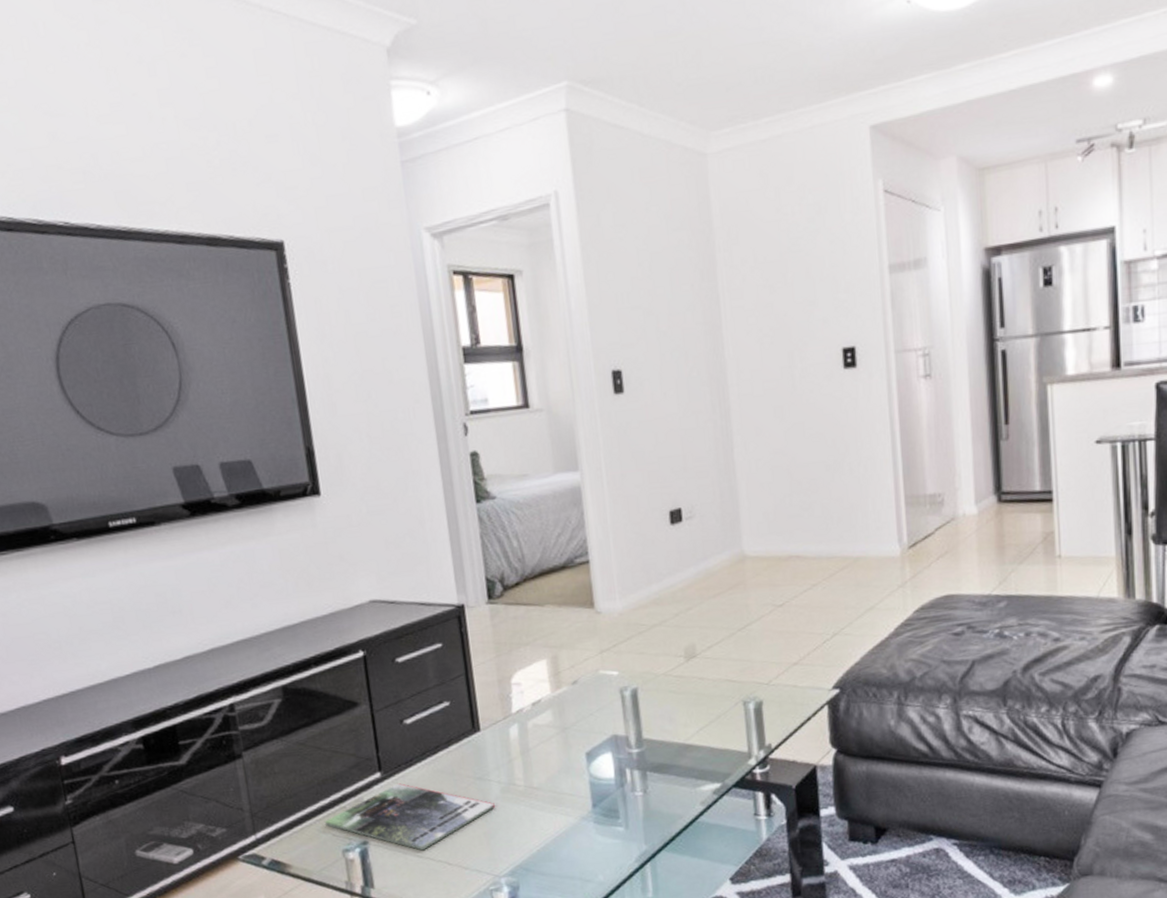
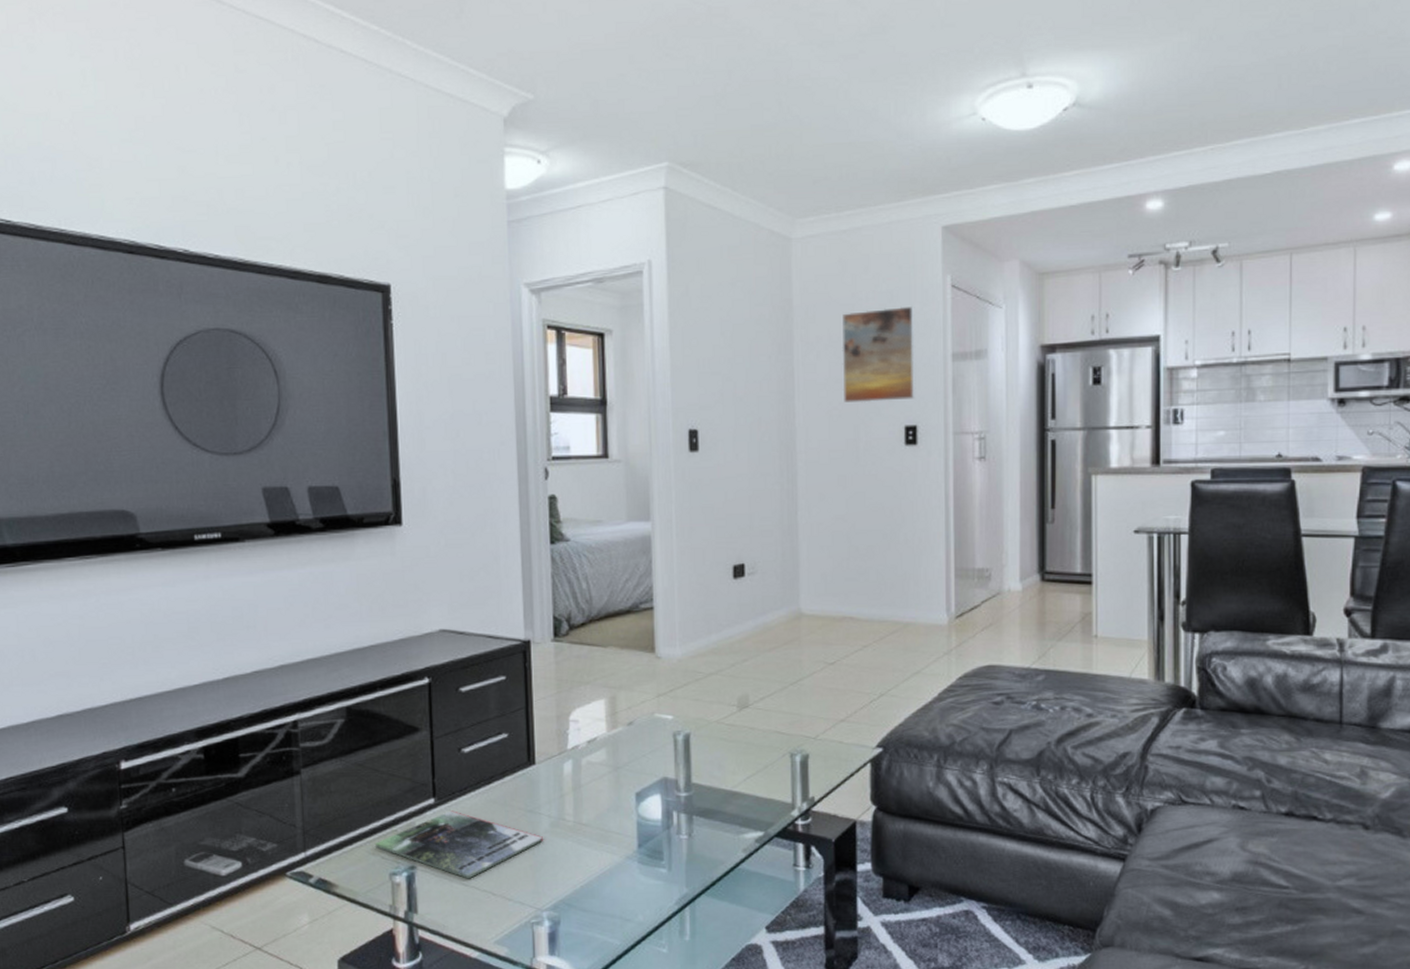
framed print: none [767,216,851,328] -> present [842,306,915,403]

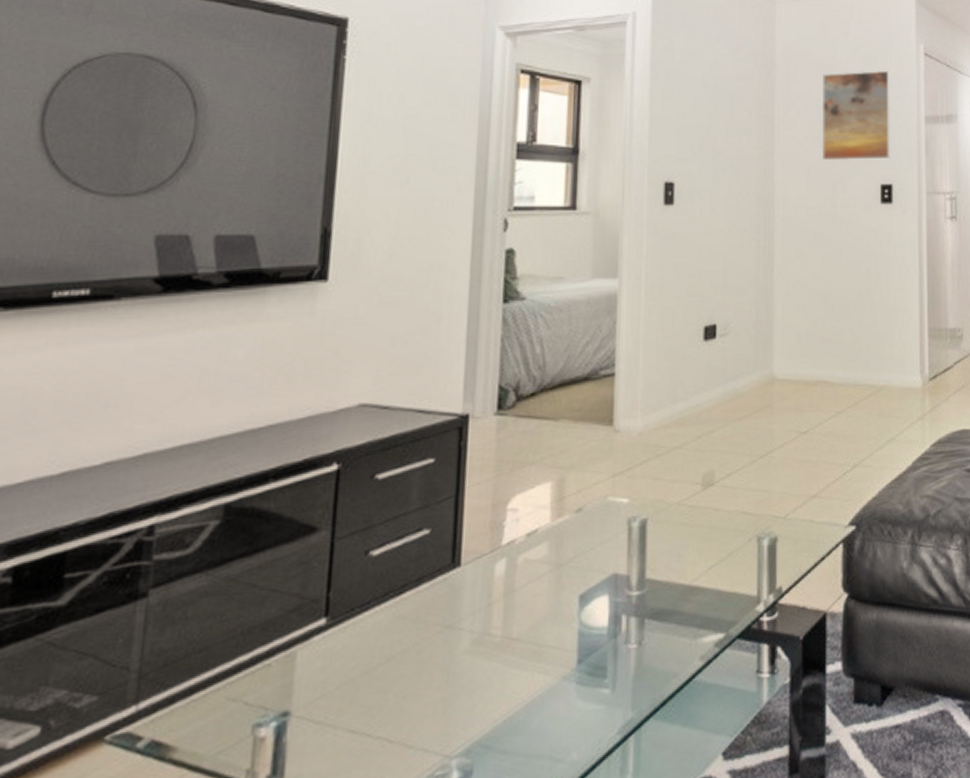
magazine: present [374,810,543,879] -> none [236,632,461,724]

